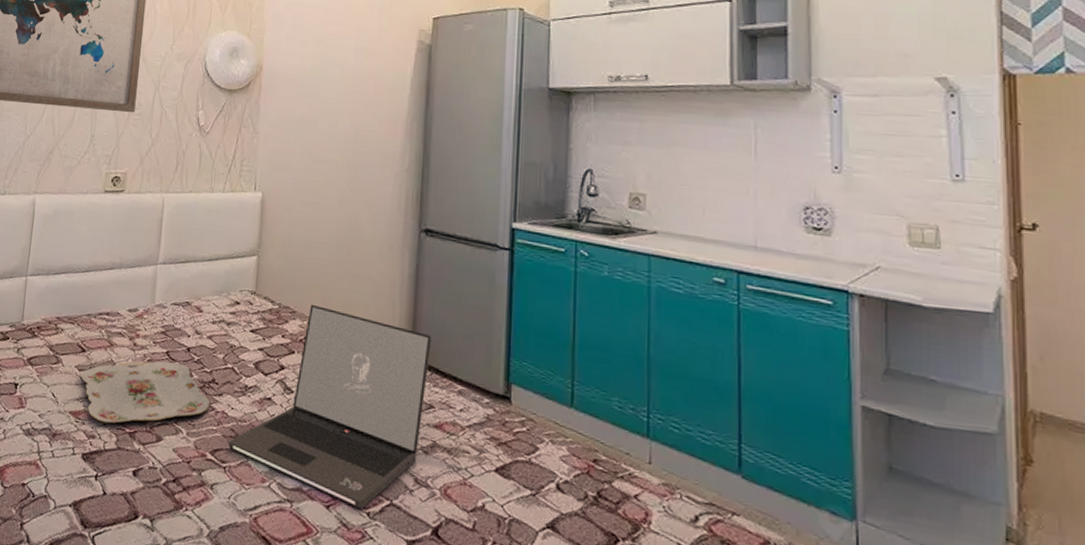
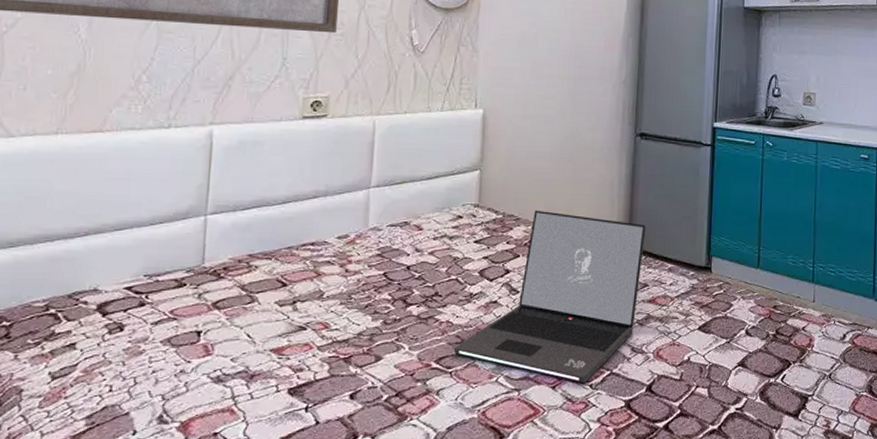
serving tray: present [81,361,210,424] -> none [283,282,433,354]

